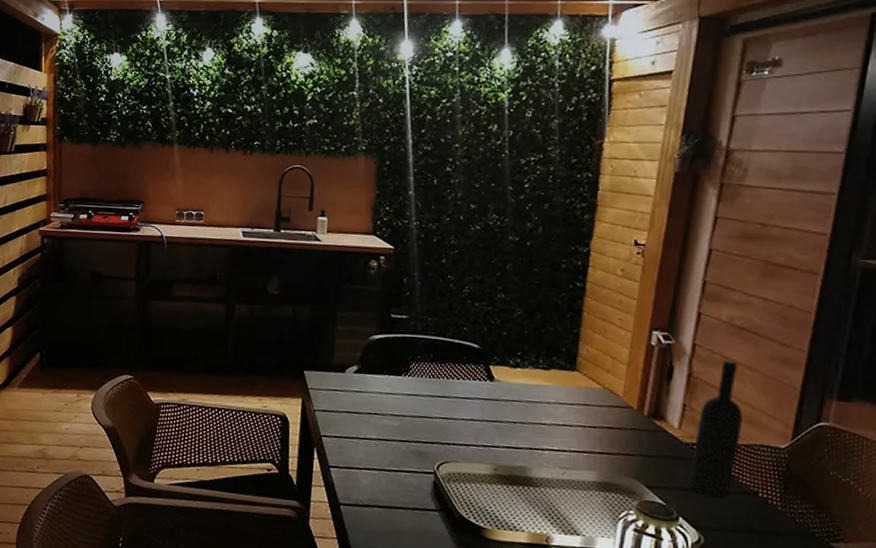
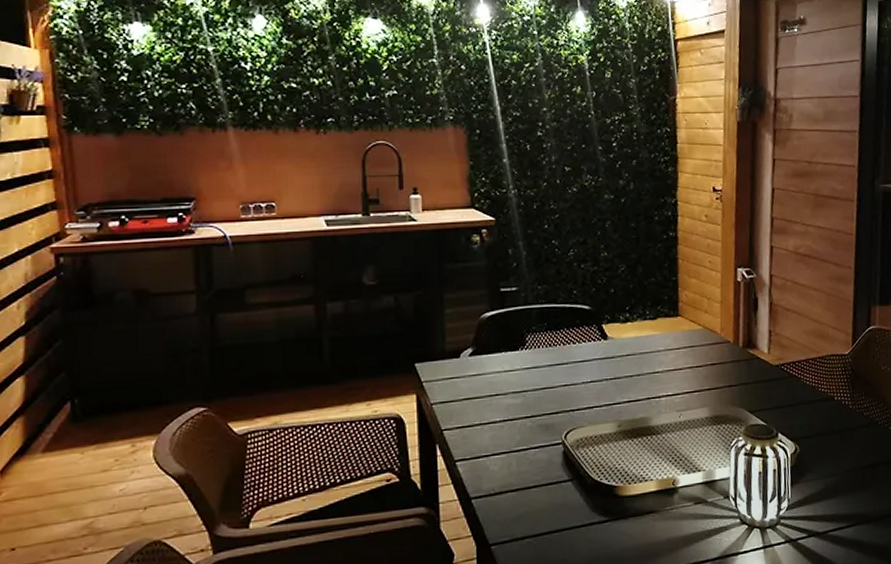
wine bottle: present [688,360,744,499] -> none [781,285,816,410]

